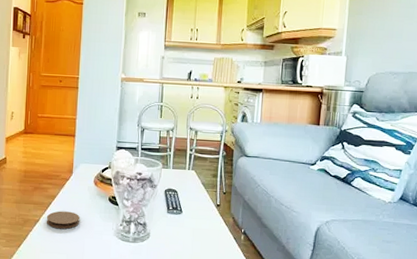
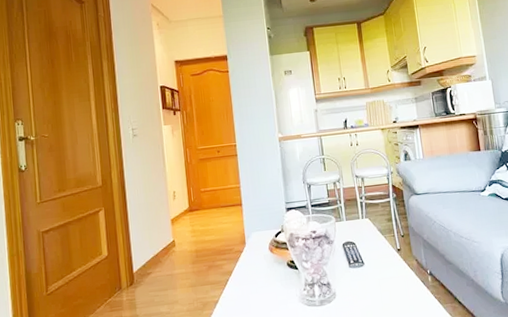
coaster: present [46,211,81,229] -> none [225,285,262,306]

